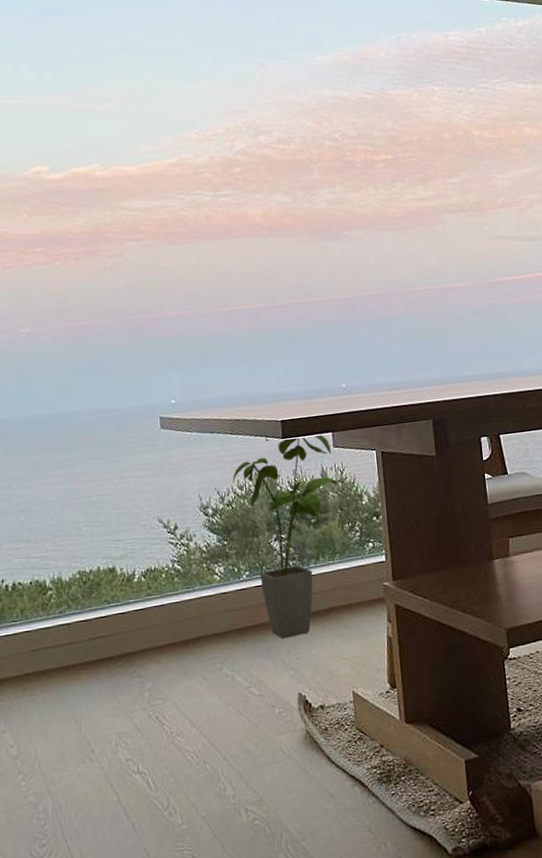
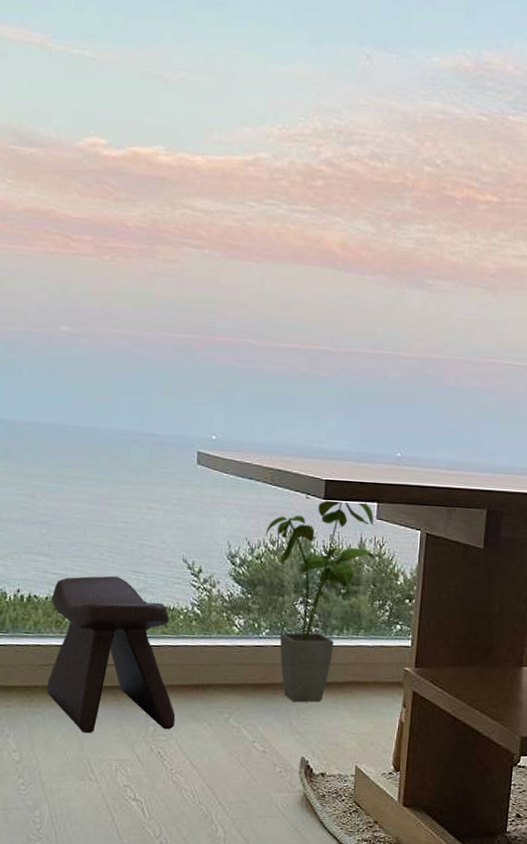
stool: none [35,548,170,713] -> present [46,575,176,734]

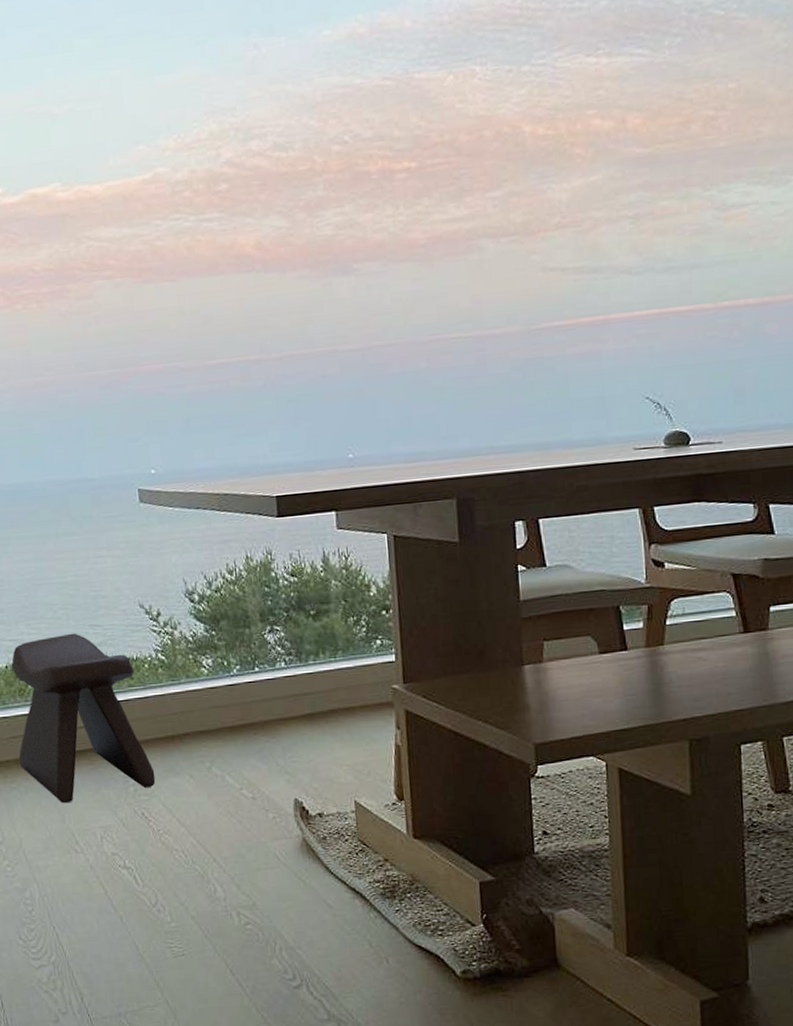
house plant: present [265,493,375,703] -> none [221,512,342,740]

